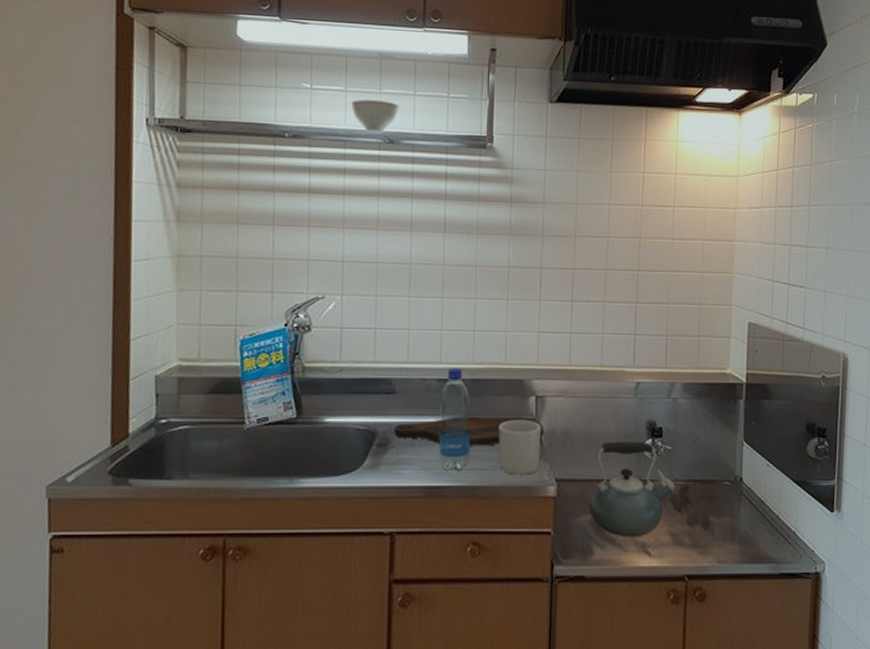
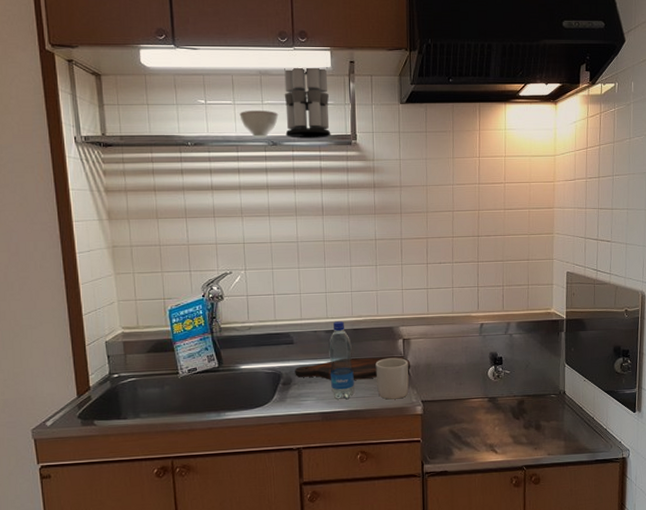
spice rack: none [406,52,463,138] -> present [284,67,331,139]
kettle: present [589,441,676,537] -> none [448,368,514,441]

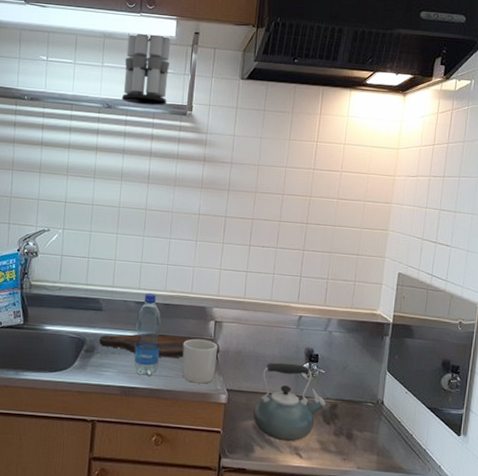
bowl: present [239,109,279,138] -> none [78,71,117,100]
kettle: none [448,368,514,441] -> present [253,362,327,442]

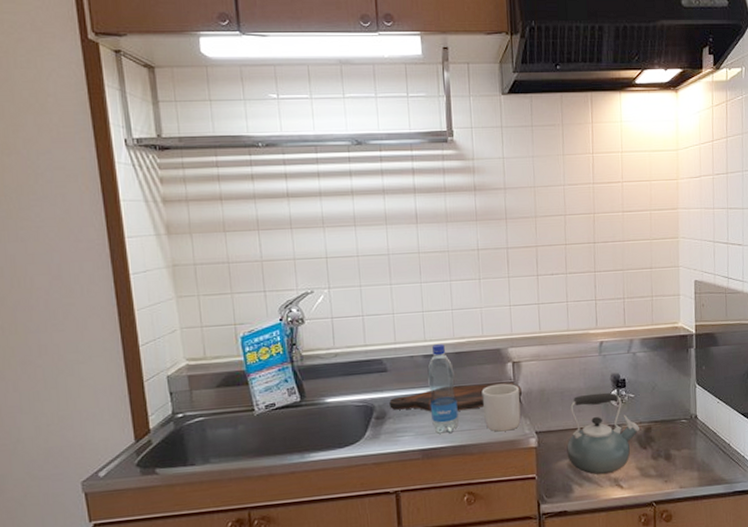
spice rack: present [121,33,172,106] -> none [368,54,424,136]

